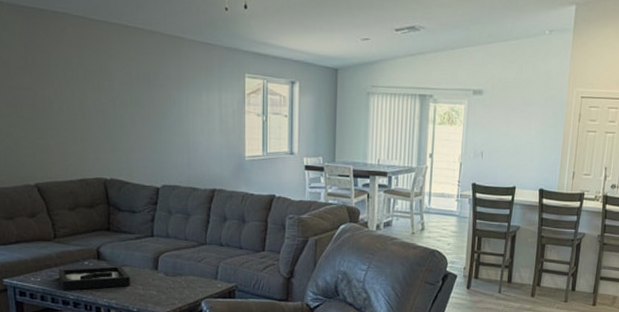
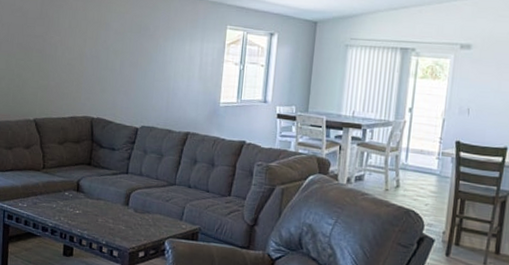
decorative tray: present [58,265,130,291] -> none [42,197,103,219]

